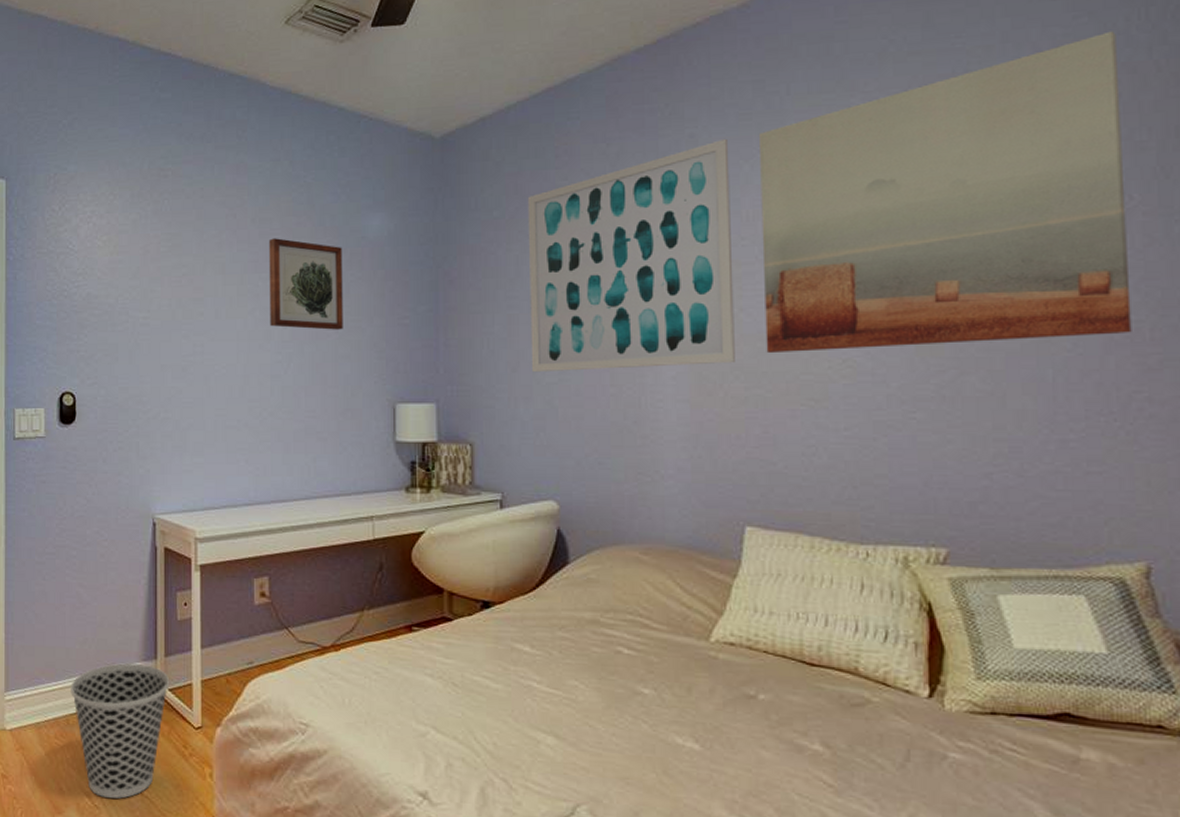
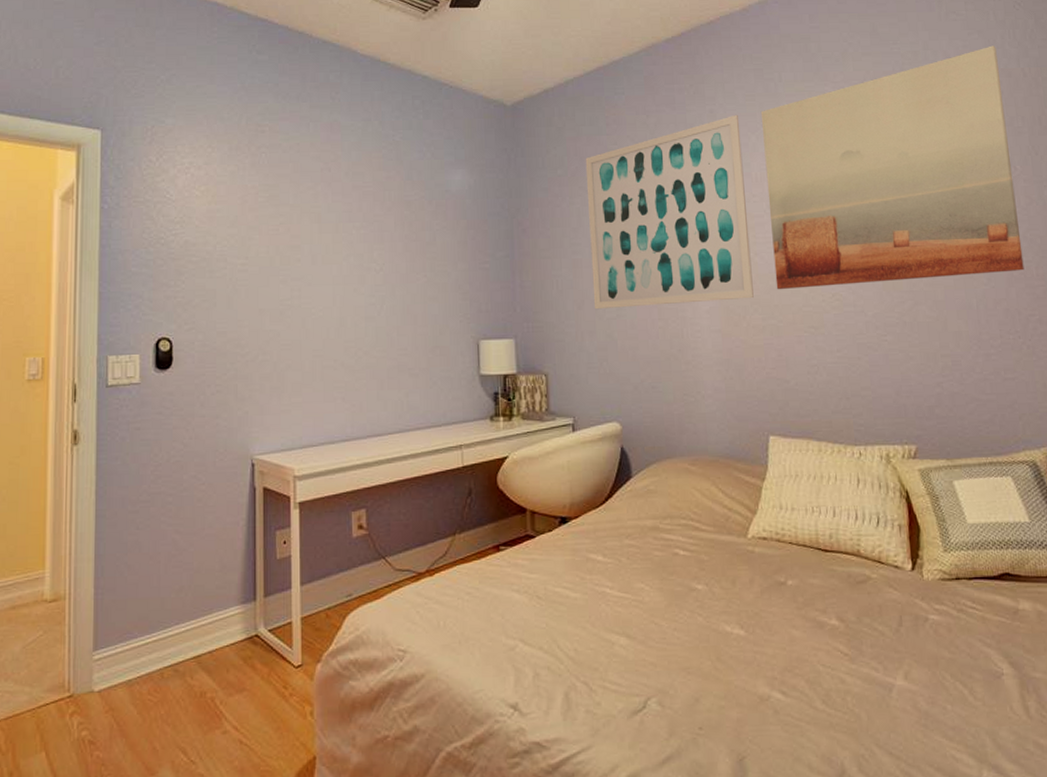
wastebasket: present [71,663,170,799] -> none [165,607,270,751]
wall art: present [268,238,343,330] -> none [361,190,431,274]

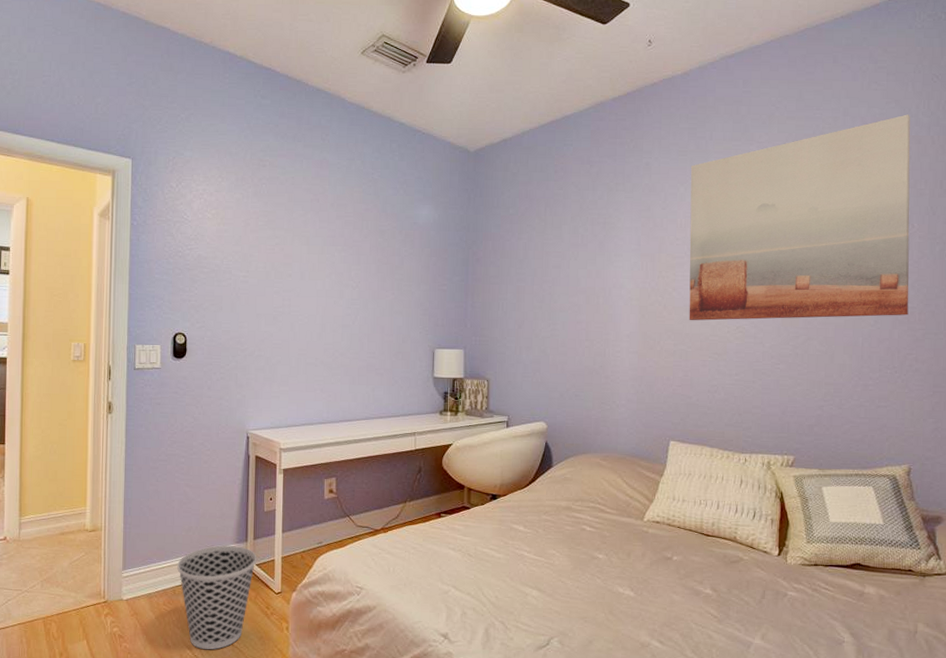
wastebasket: none [165,607,270,751] -> present [177,545,257,649]
wall art: present [585,114,754,310] -> none [532,167,671,329]

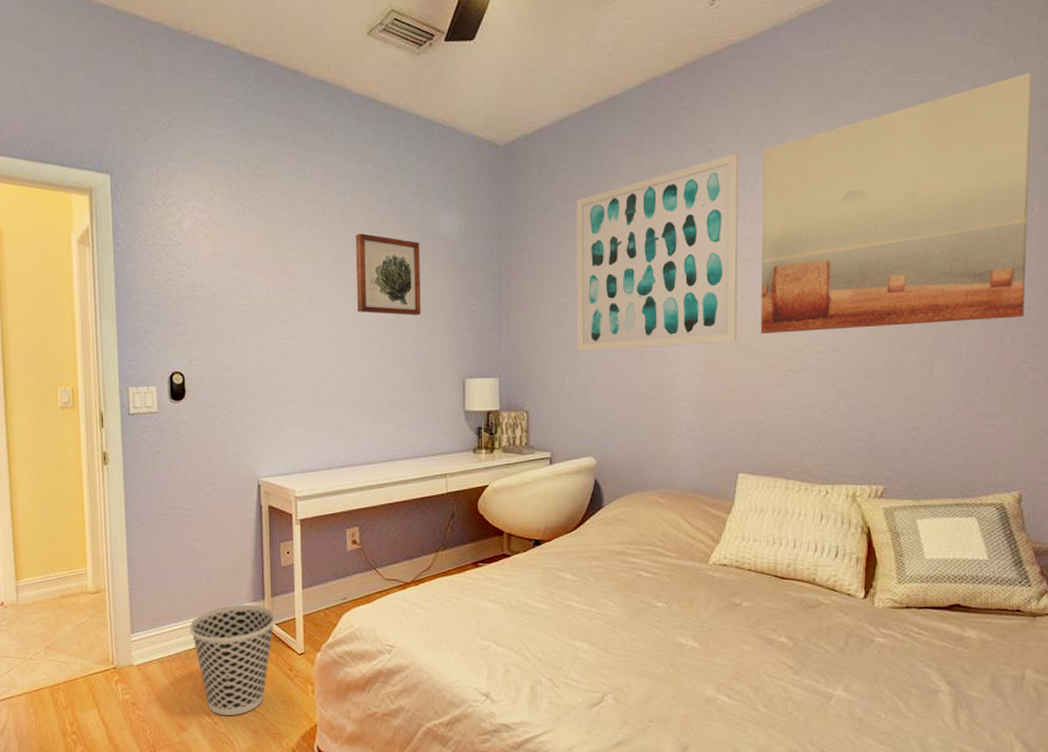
wall art: none [342,220,399,292] -> present [355,233,421,315]
wall art: none [532,167,671,329] -> present [576,153,739,351]

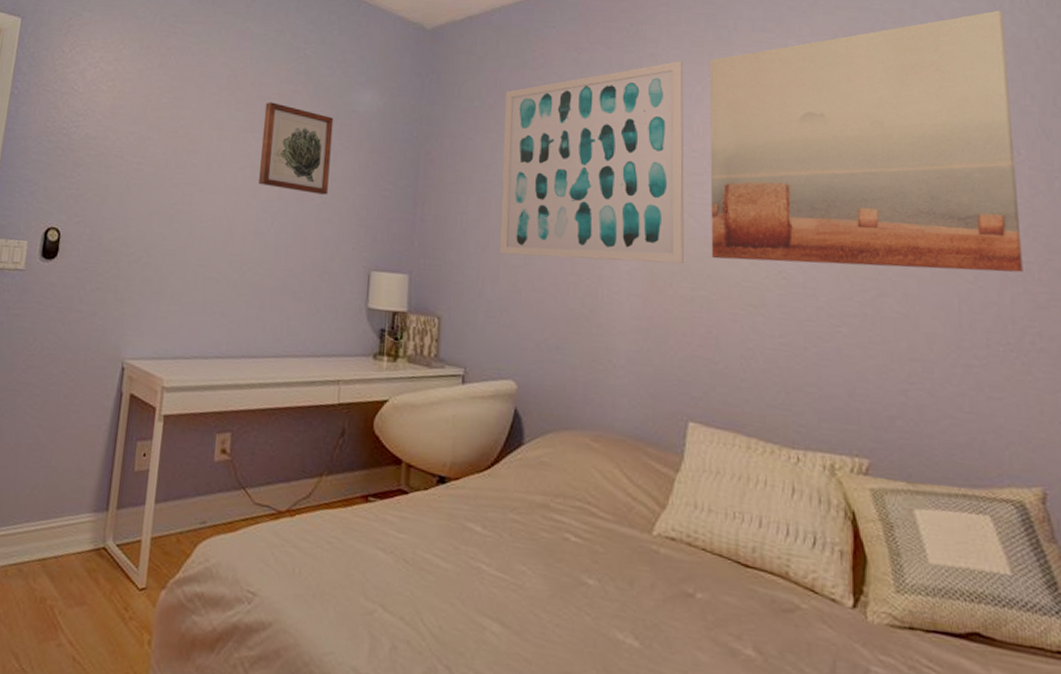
wastebasket: present [189,604,276,715] -> none [13,512,119,663]

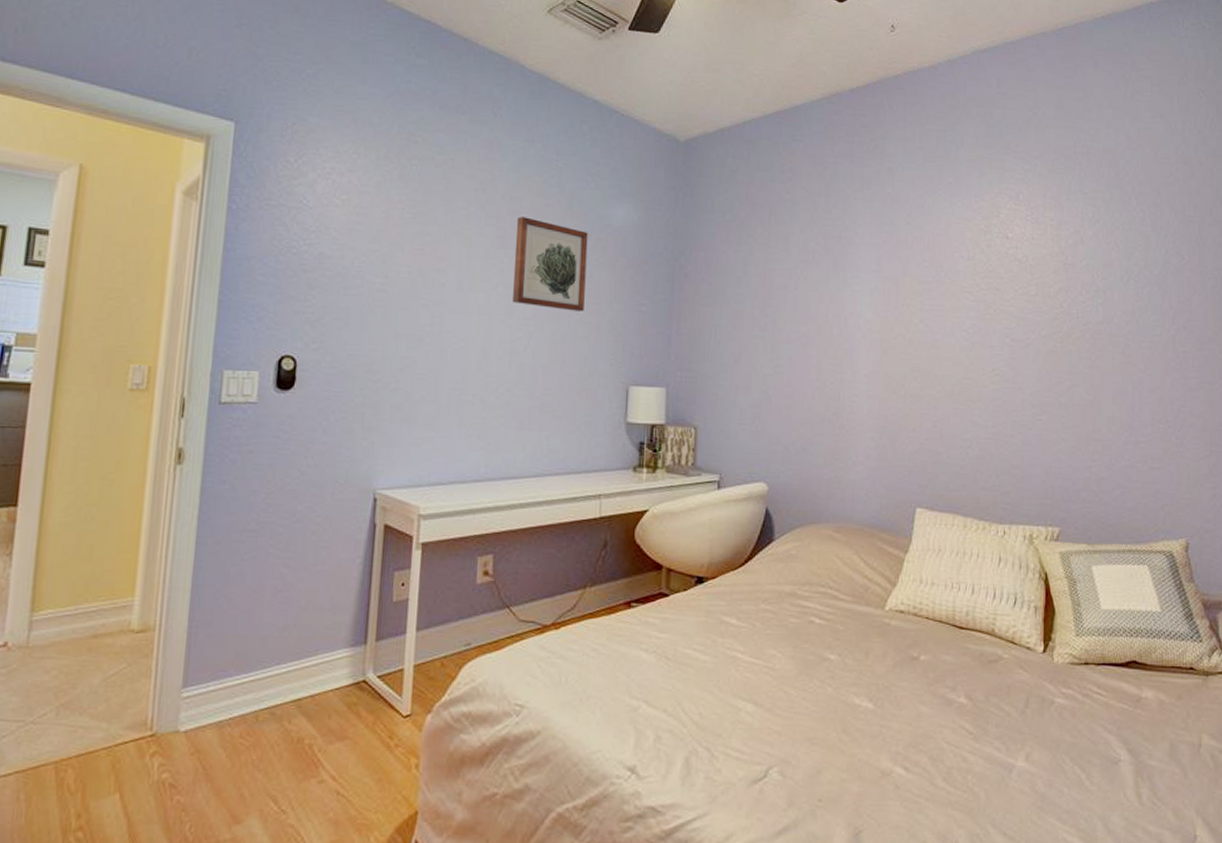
wall art: present [499,60,684,265] -> none [751,174,917,366]
wall art: present [709,10,1023,273] -> none [938,131,1181,361]

